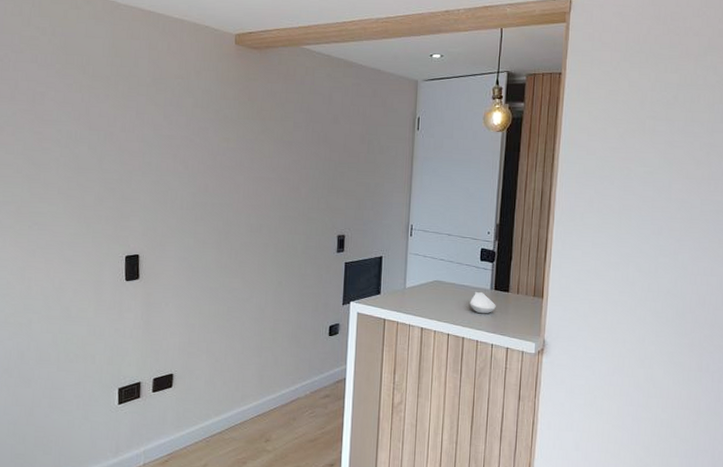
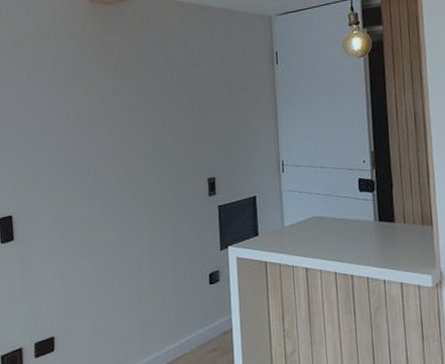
spoon rest: present [470,291,496,314] -> none [354,224,383,248]

